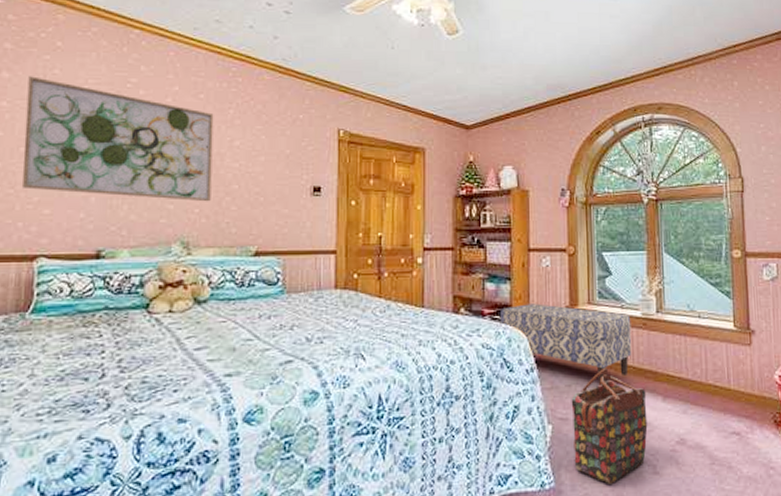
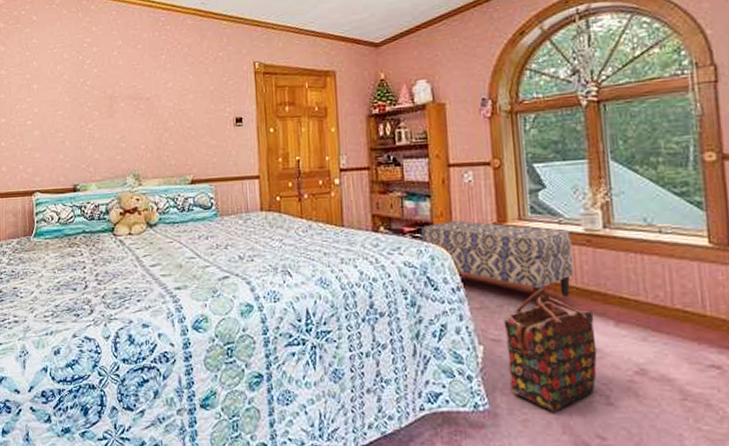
wall art: present [22,76,214,202] -> none [17,47,153,139]

